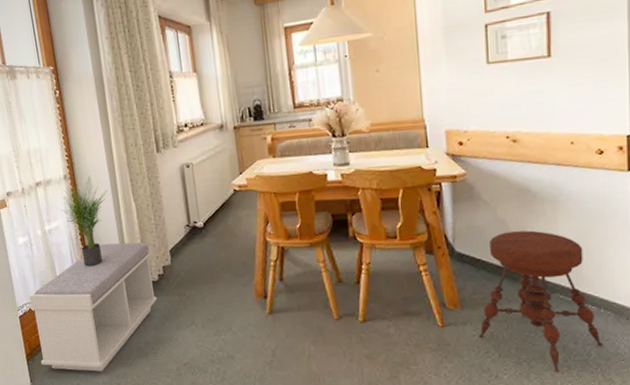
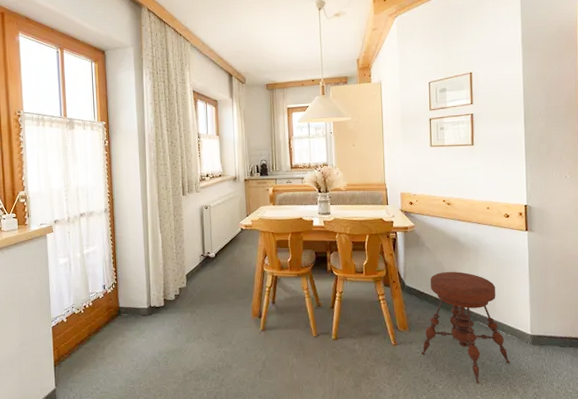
bench: present [29,242,157,372] -> none [63,266,172,377]
potted plant: present [60,175,108,267] -> none [98,210,140,286]

